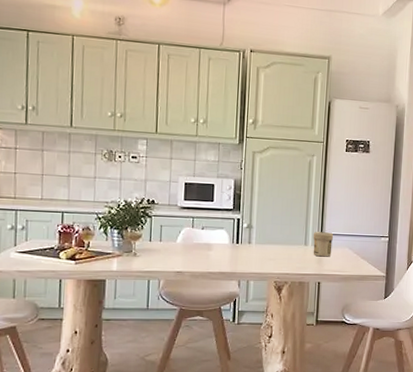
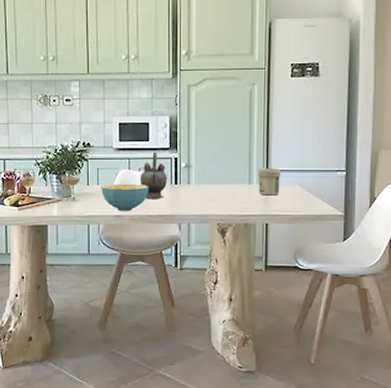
cereal bowl: none [163,241,212,268] -> present [101,183,149,212]
teapot: none [202,211,230,257] -> present [140,151,168,199]

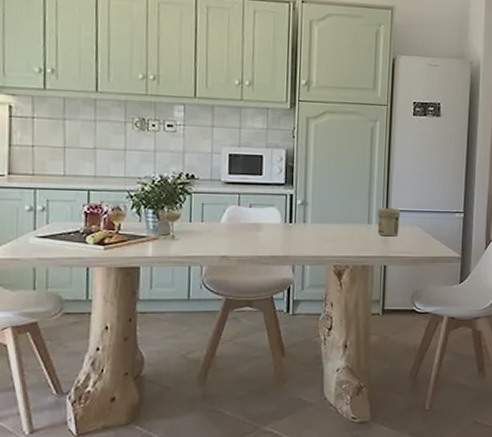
cereal bowl: present [101,183,149,212] -> none [205,221,261,252]
teapot: present [140,151,168,199] -> none [250,186,282,238]

